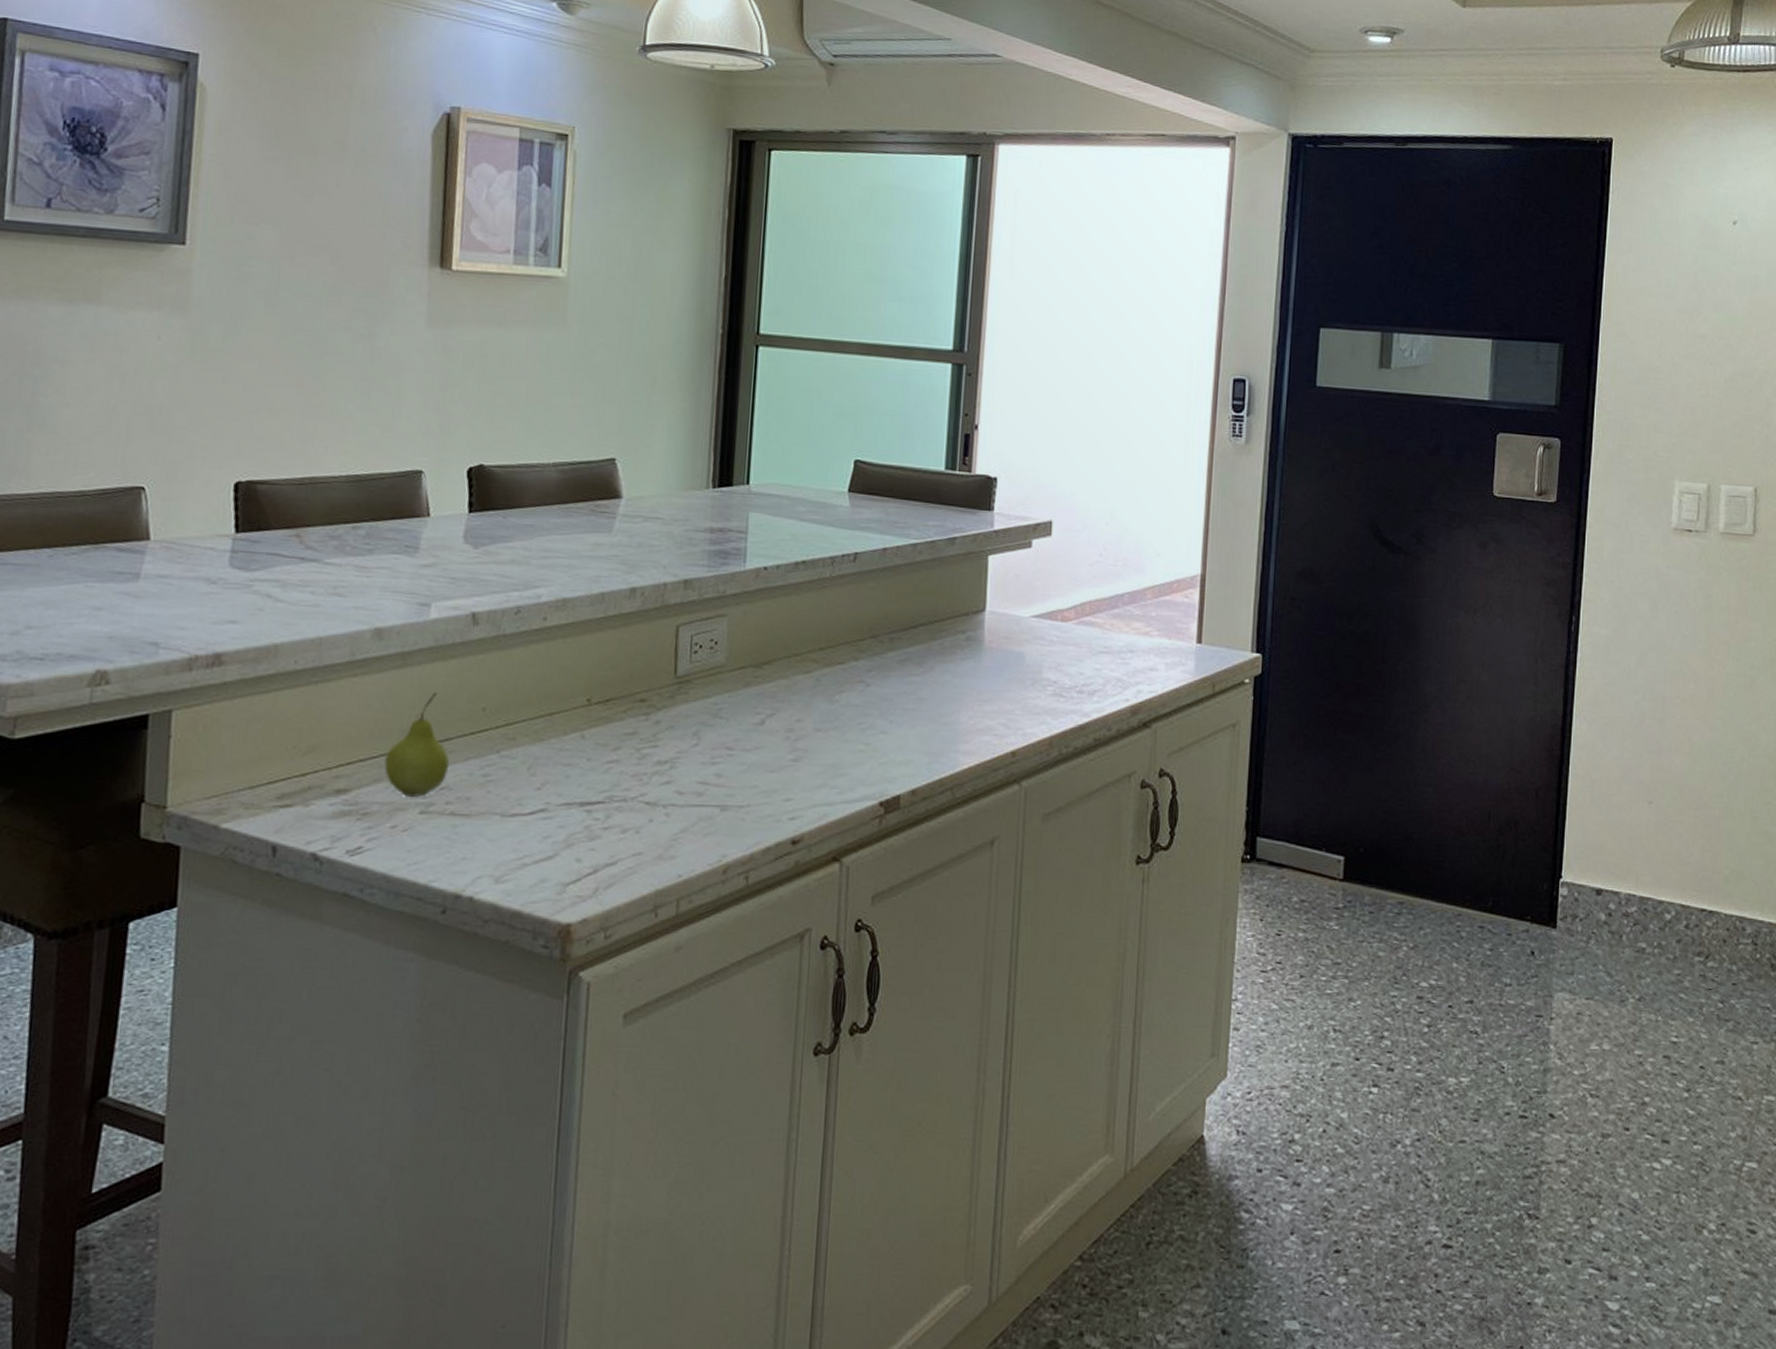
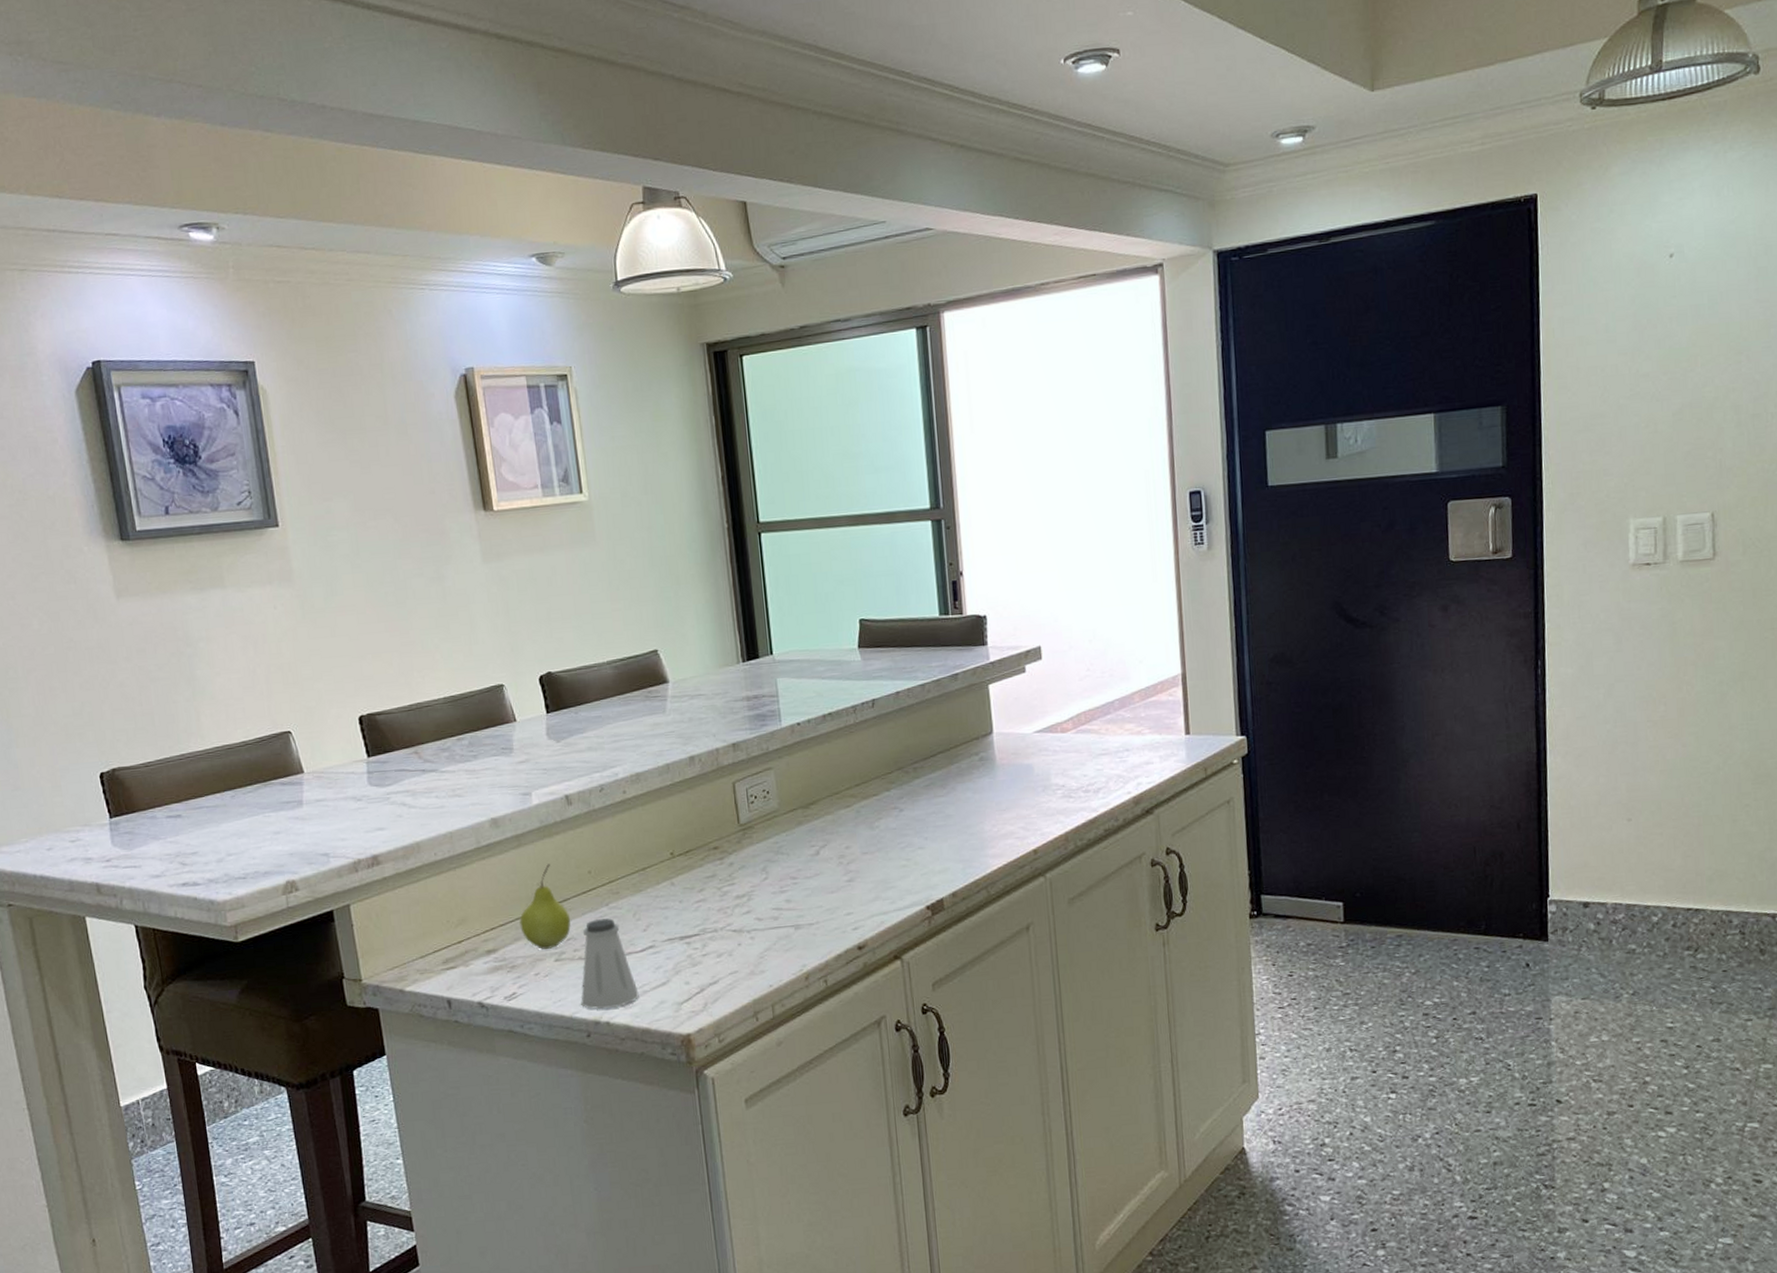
saltshaker: none [442,768,517,881] -> present [580,918,639,1010]

